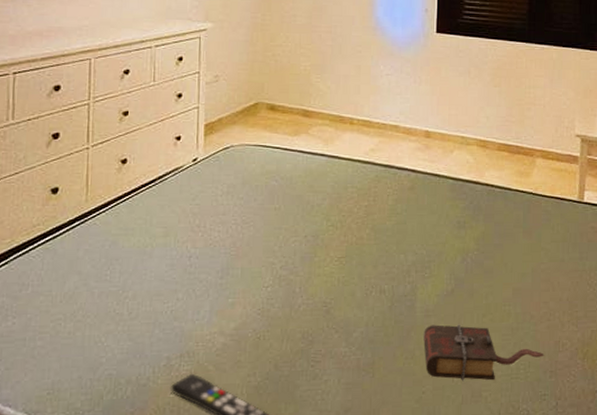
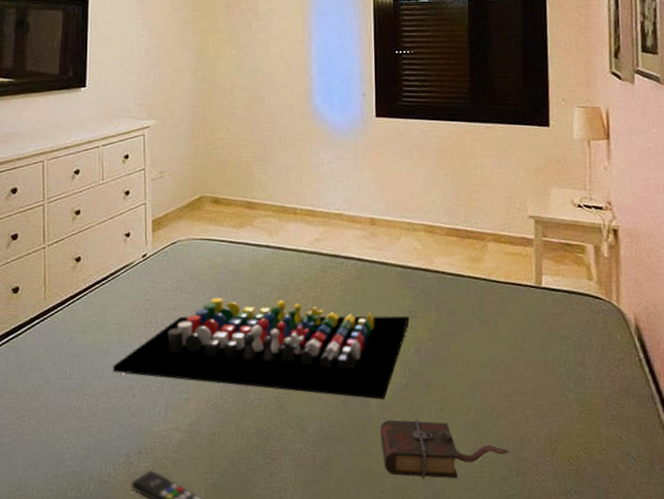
board game: none [157,204,458,306] -> present [113,297,409,400]

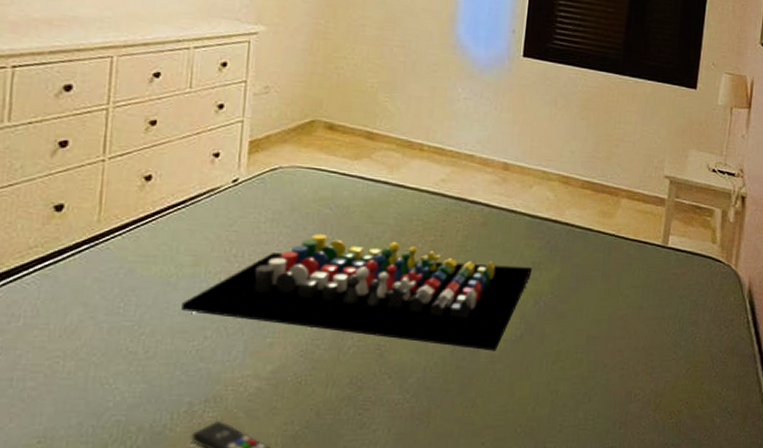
book: present [380,419,509,479] -> none [486,371,615,432]

